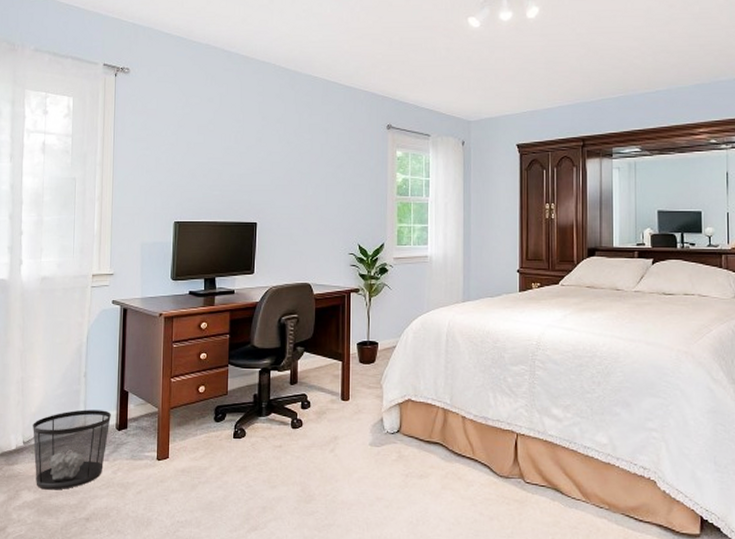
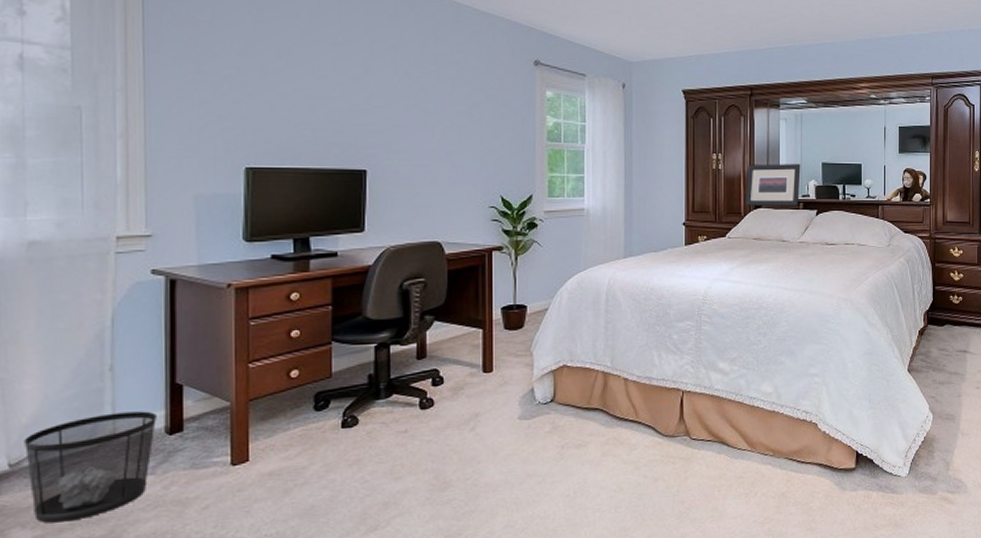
picture frame: none [578,212,635,256] -> present [745,164,801,207]

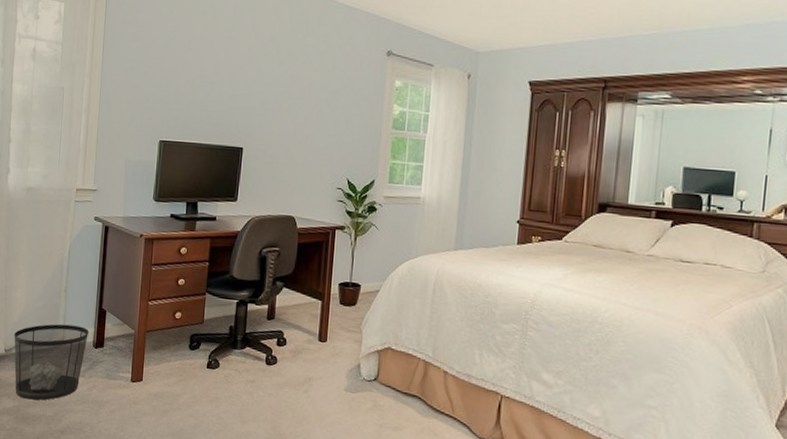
picture frame: present [745,164,801,207] -> none [587,164,657,215]

